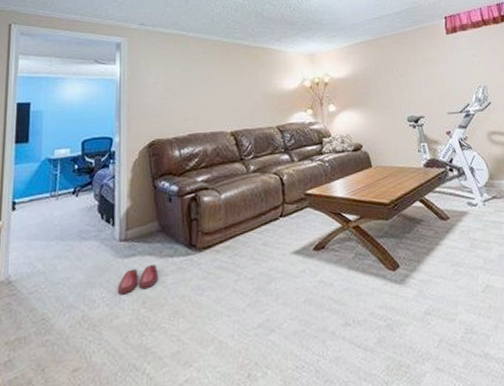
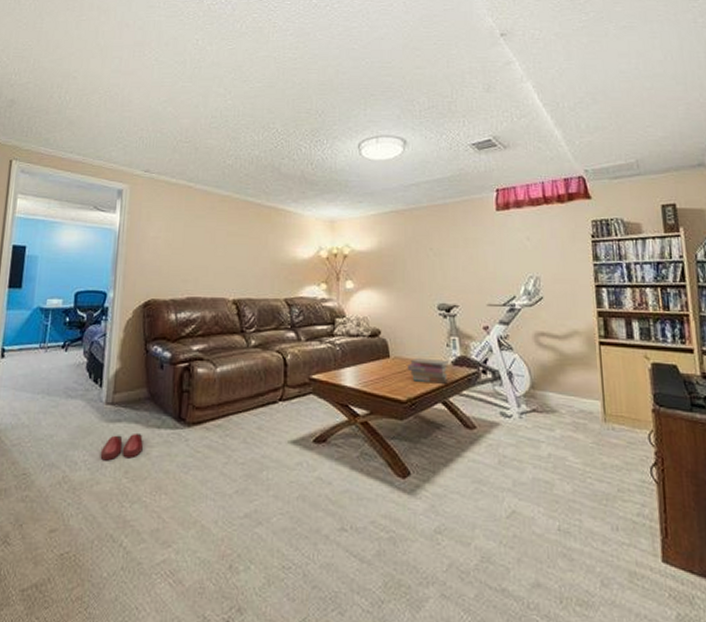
books: none [387,163,422,185] -> present [407,357,450,384]

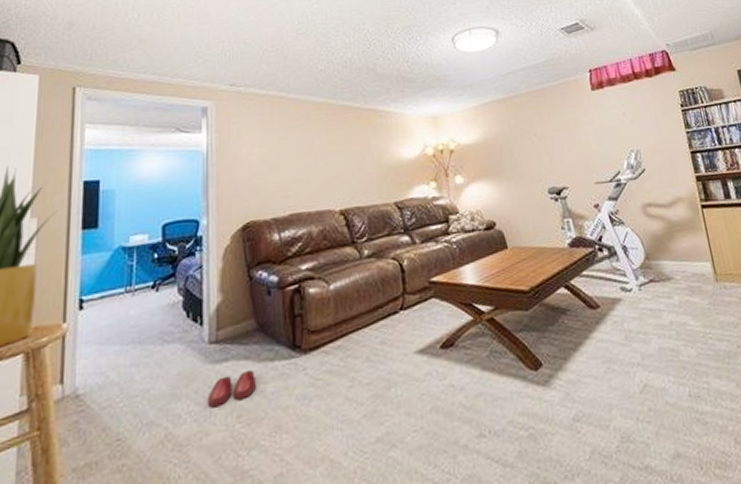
books: present [407,357,450,384] -> none [526,243,567,269]

